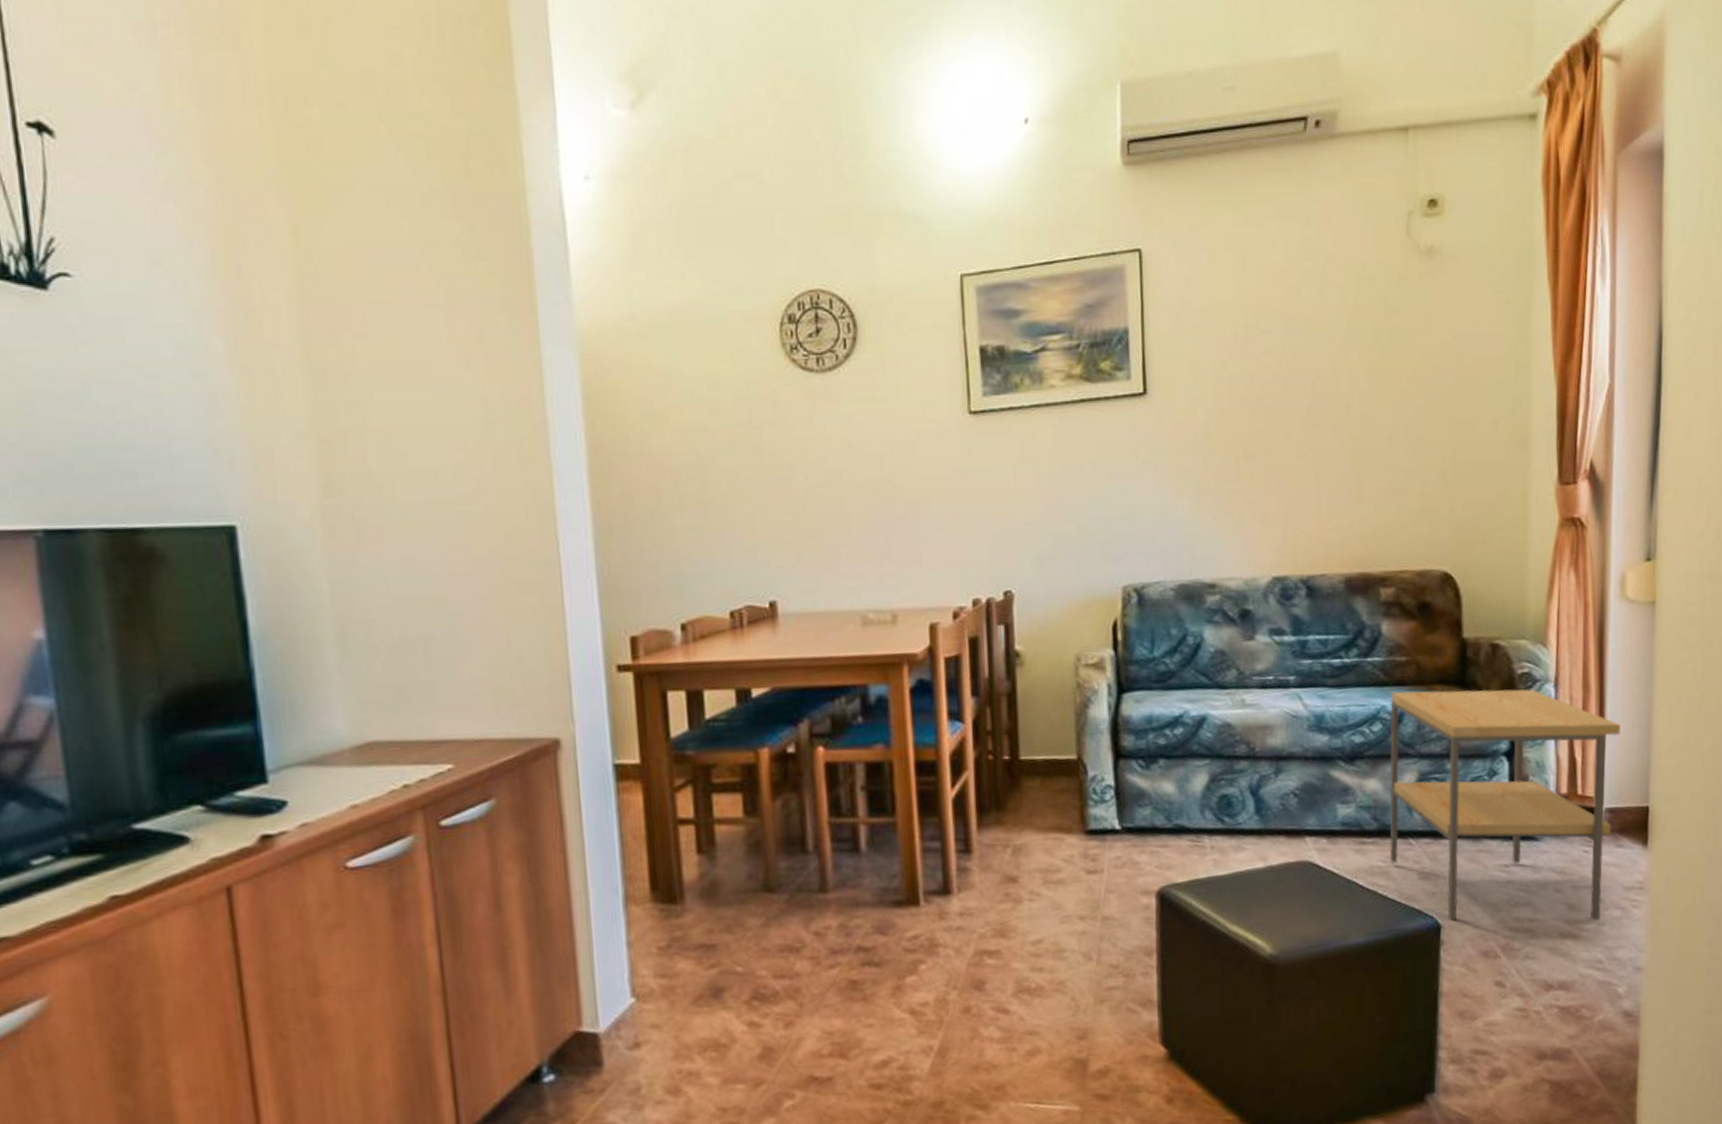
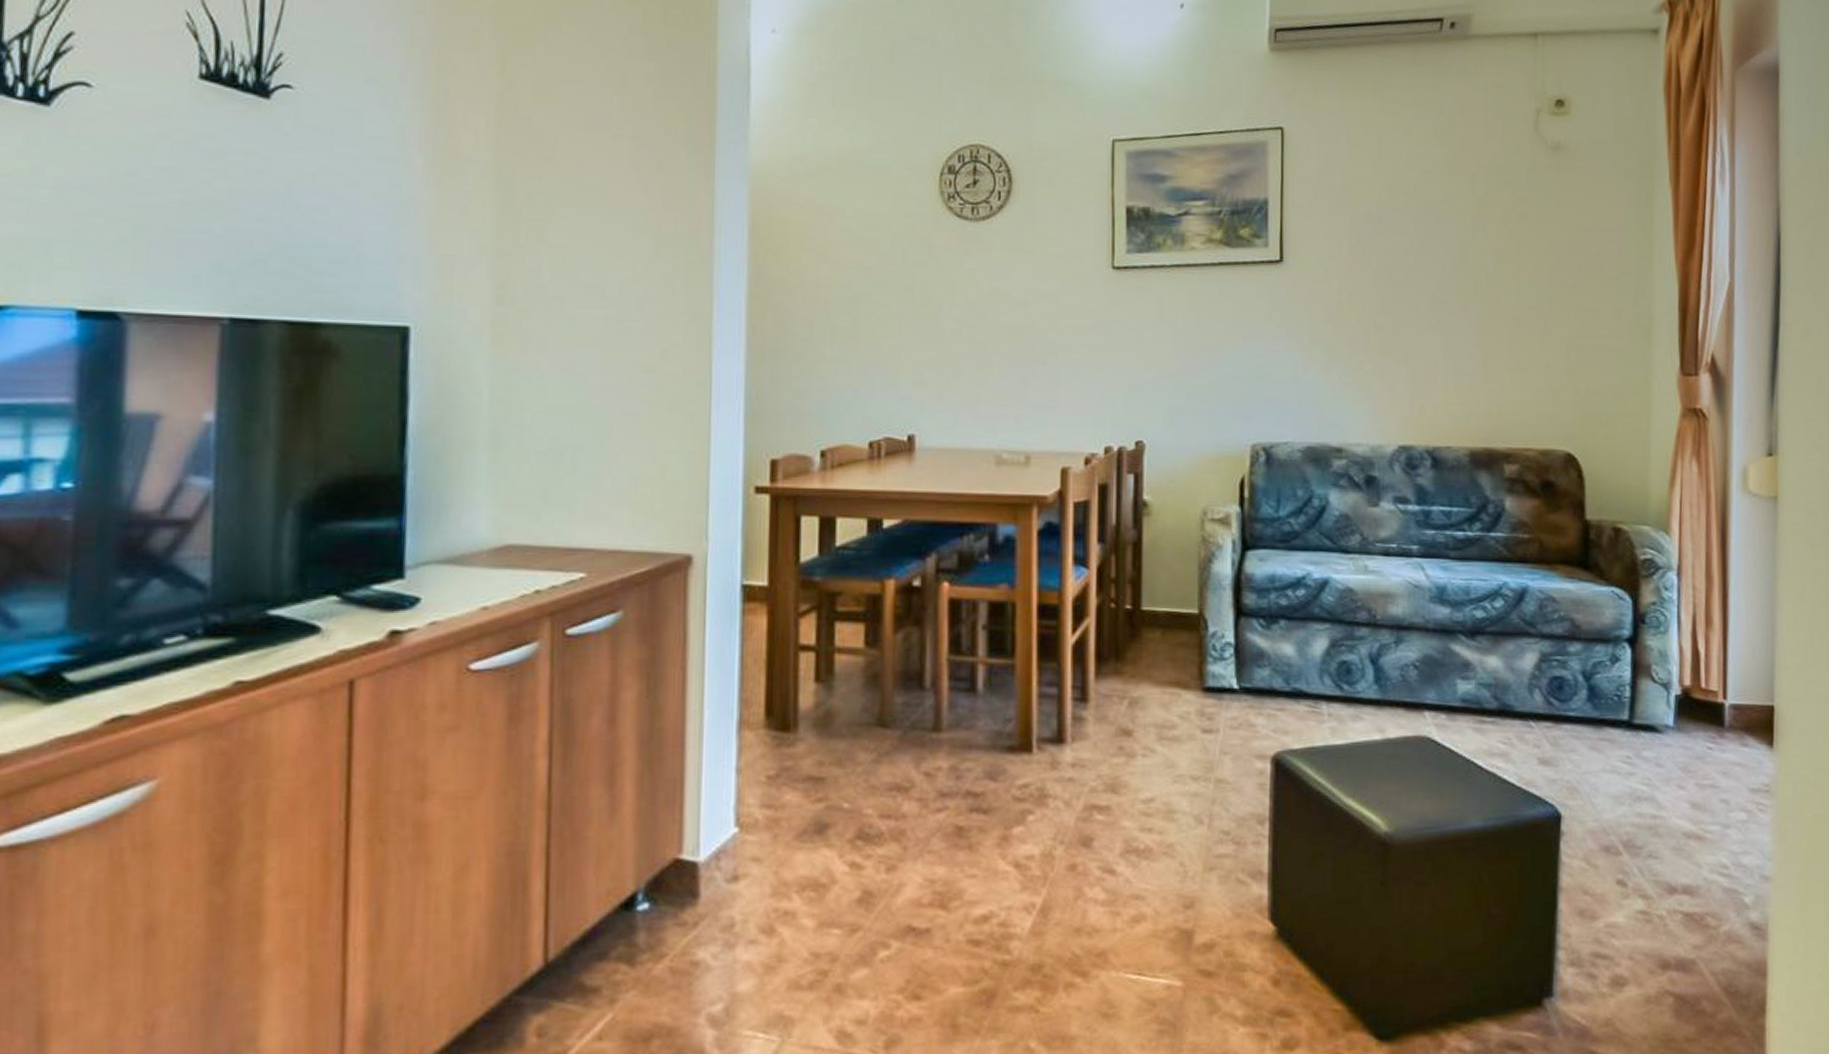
side table: present [1389,689,1621,921] -> none [1509,568,1744,822]

